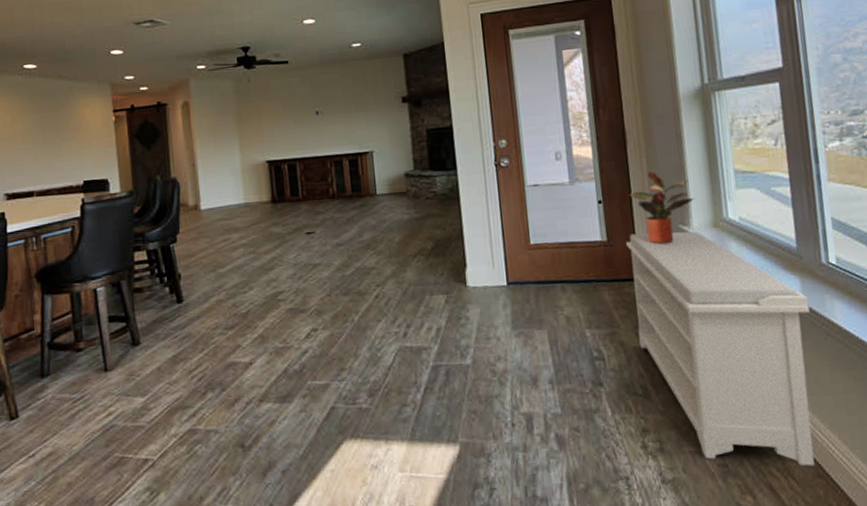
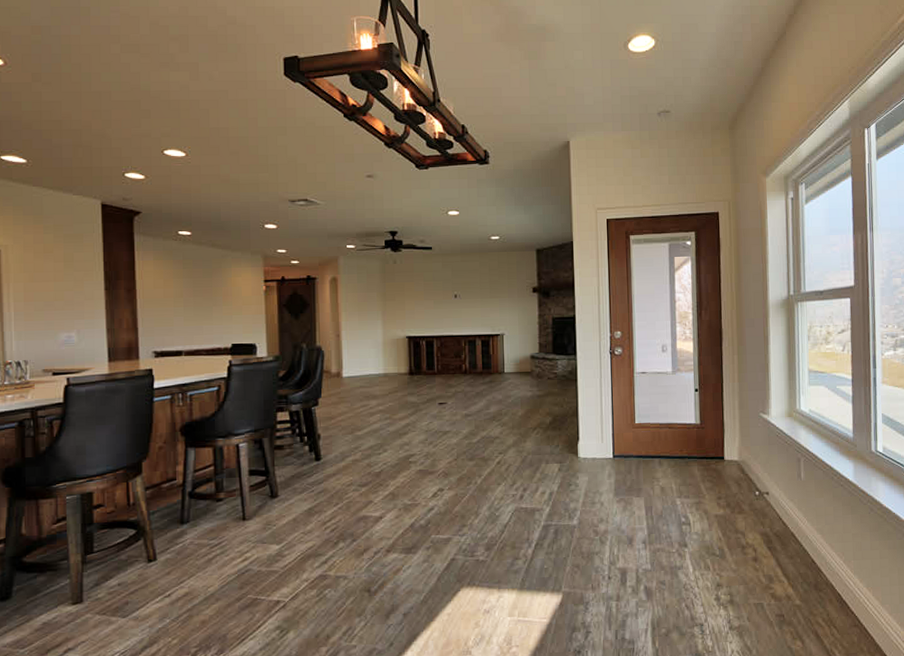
bench: present [625,231,815,466] -> none [715,418,859,617]
potted plant: present [629,171,695,245] -> none [721,366,775,429]

